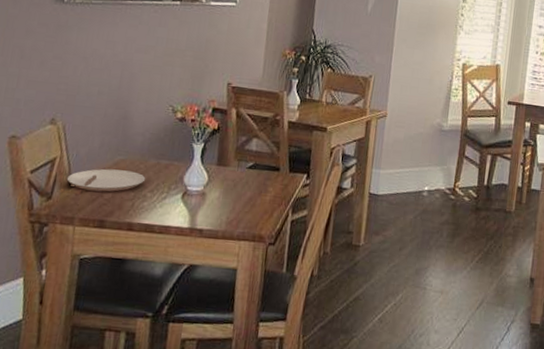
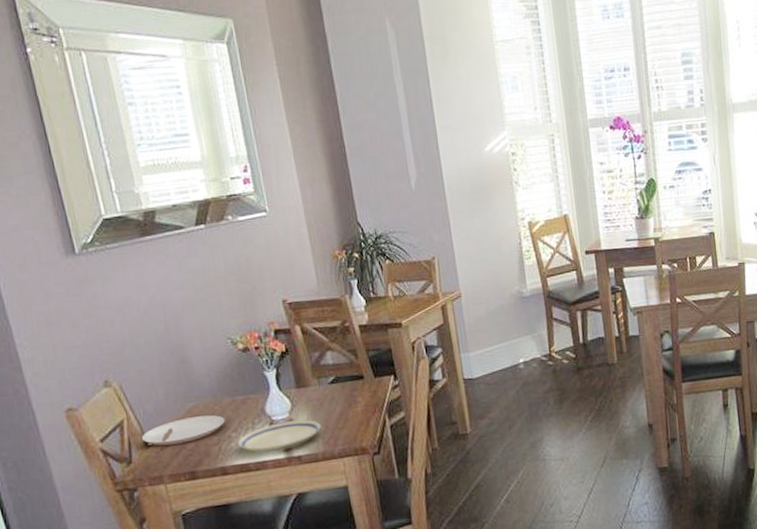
plate: none [149,193,230,221] -> present [237,419,322,454]

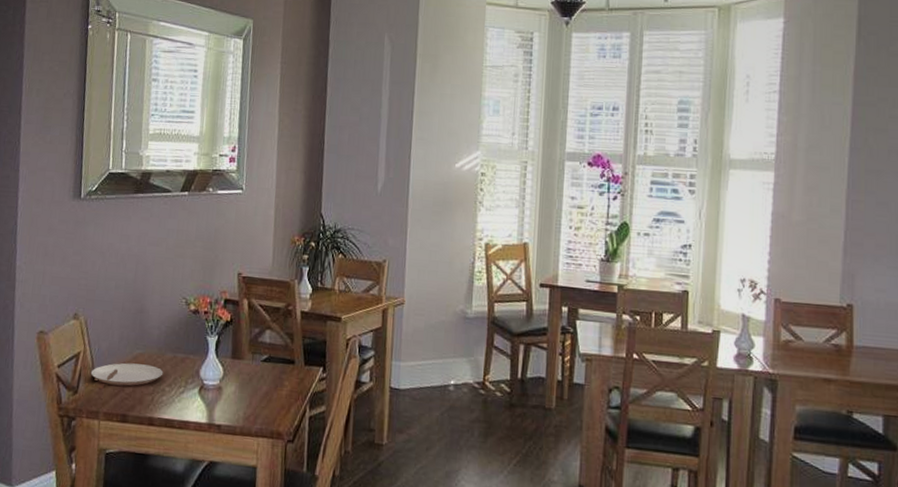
plate: present [237,419,322,454] -> none [168,387,246,416]

